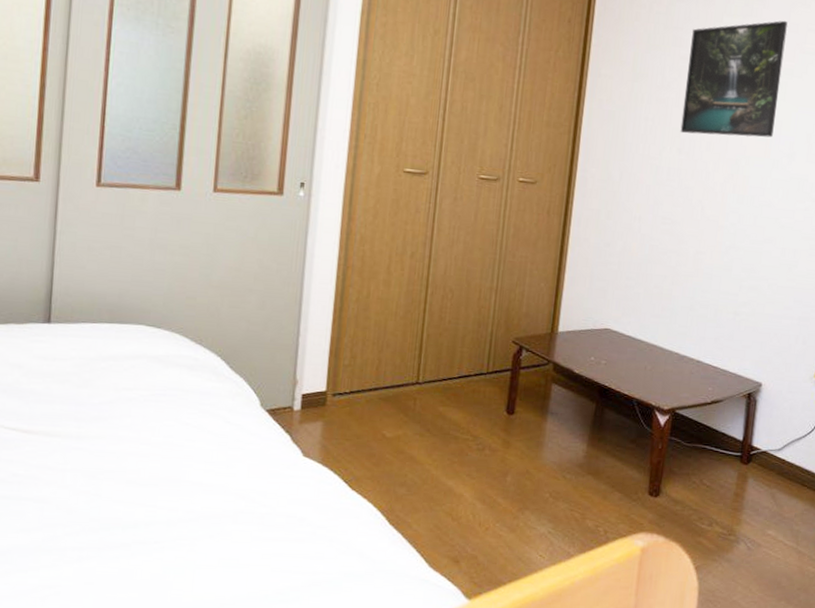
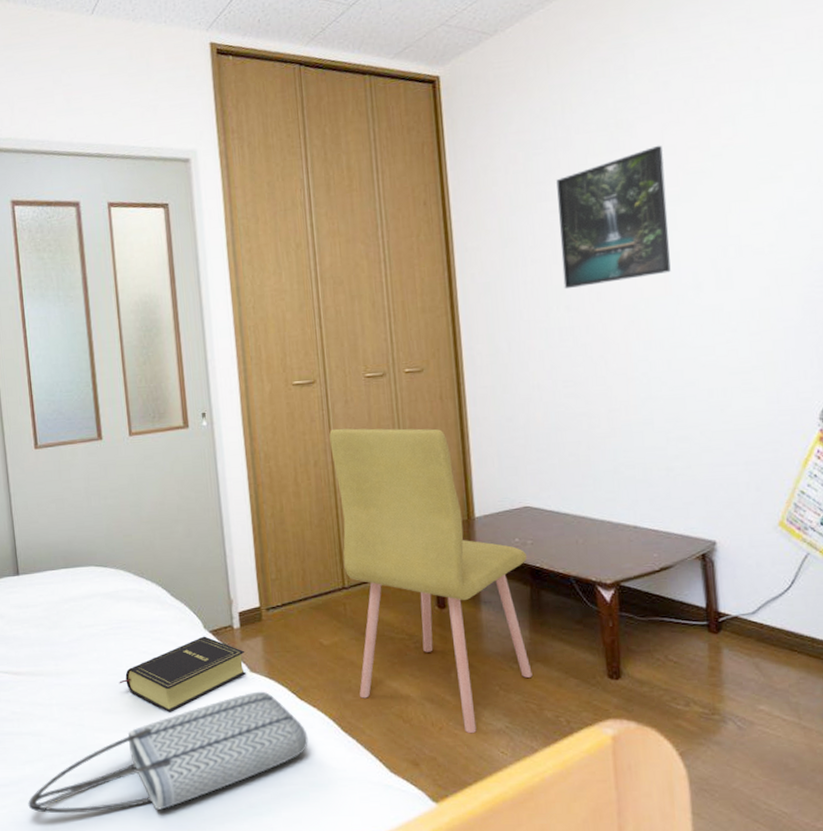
tote bag: none [14,477,352,591] -> present [28,691,308,814]
book: none [151,414,302,490] -> present [119,636,246,713]
chair: none [413,223,598,536] -> present [329,428,532,734]

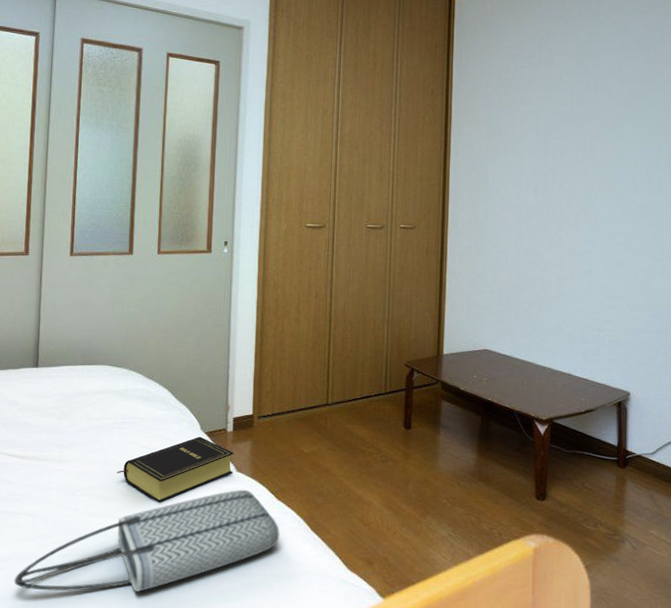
chair: present [329,428,532,734] -> none [330,267,481,539]
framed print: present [556,145,671,289] -> none [534,74,619,177]

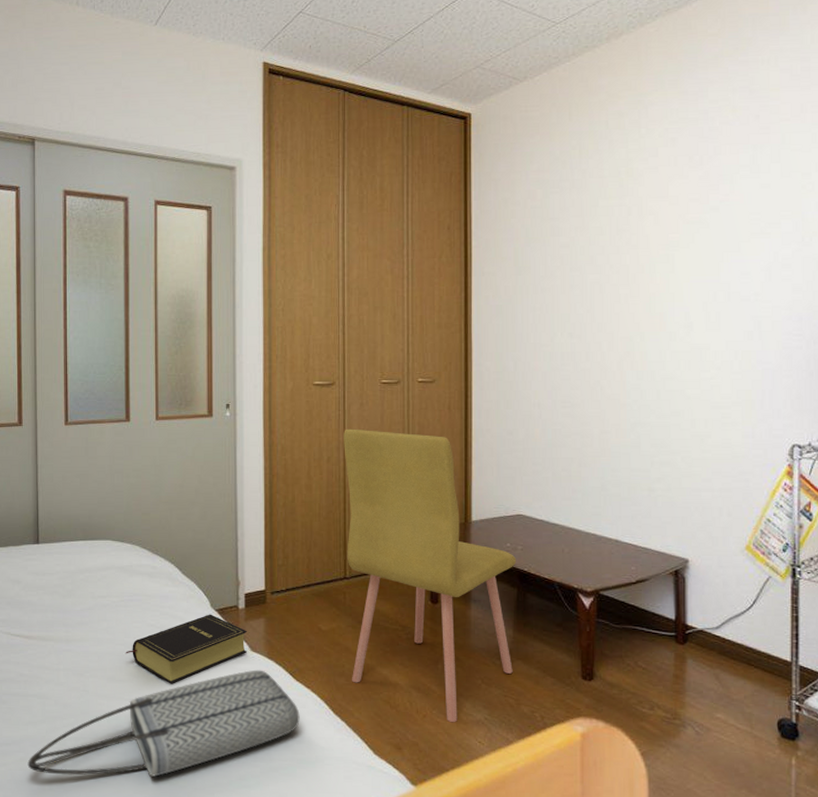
chair: none [330,267,481,539] -> present [344,428,516,723]

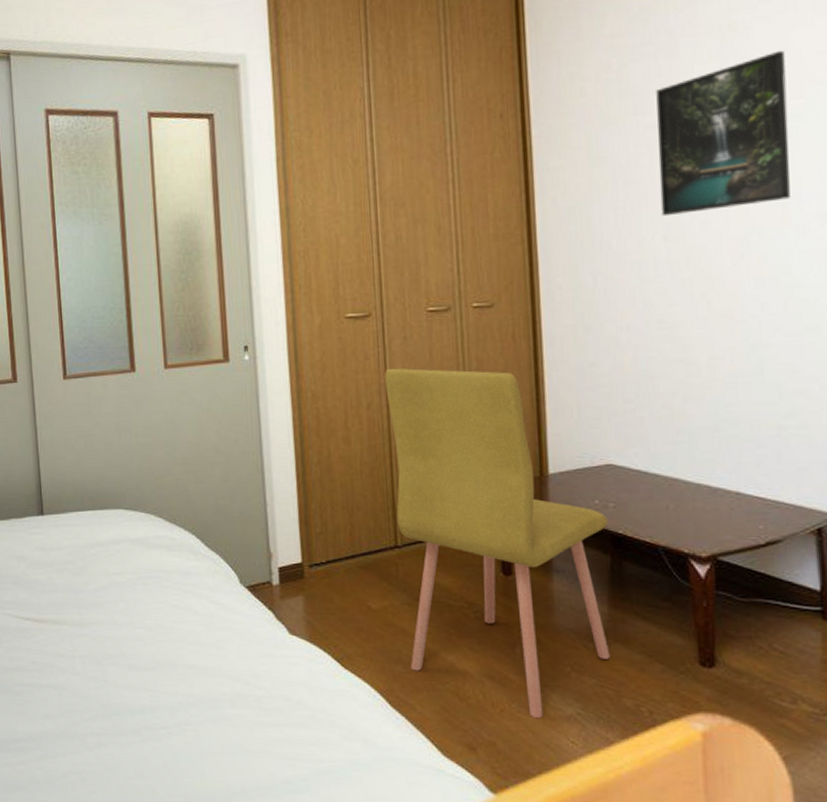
tote bag: present [27,670,300,777] -> none [47,656,352,779]
book: present [125,614,248,684] -> none [146,592,285,673]
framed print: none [569,194,667,318] -> present [656,50,790,217]

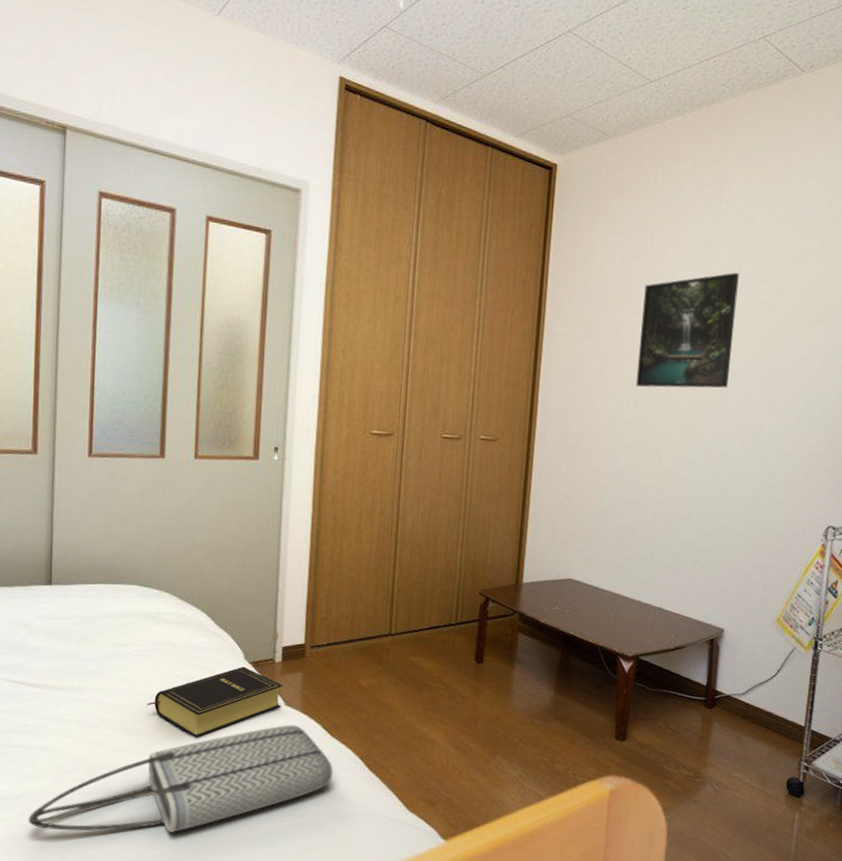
tote bag: none [47,656,352,779] -> present [28,724,333,832]
book: none [146,592,285,673] -> present [147,666,283,738]
chair: present [385,368,610,719] -> none [390,482,563,780]

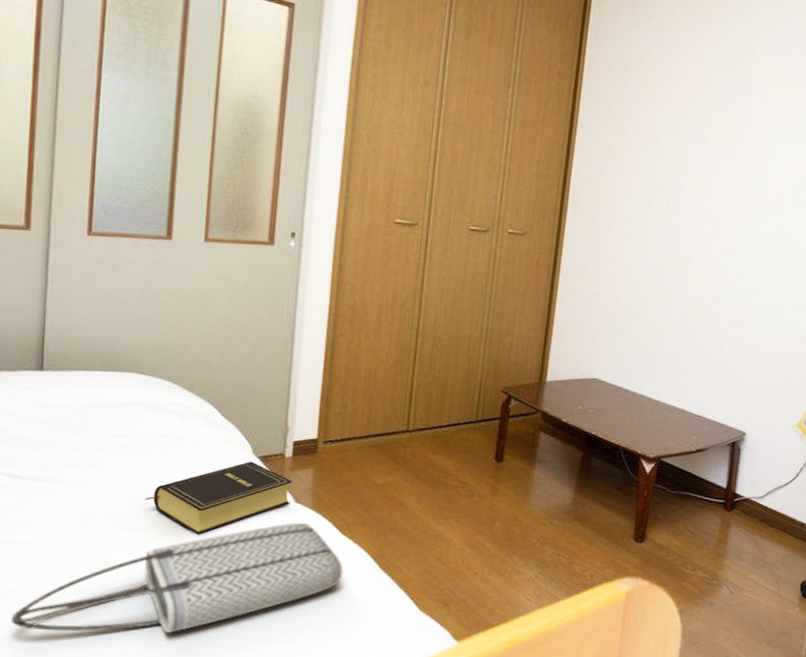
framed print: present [635,272,739,388] -> none [668,74,776,191]

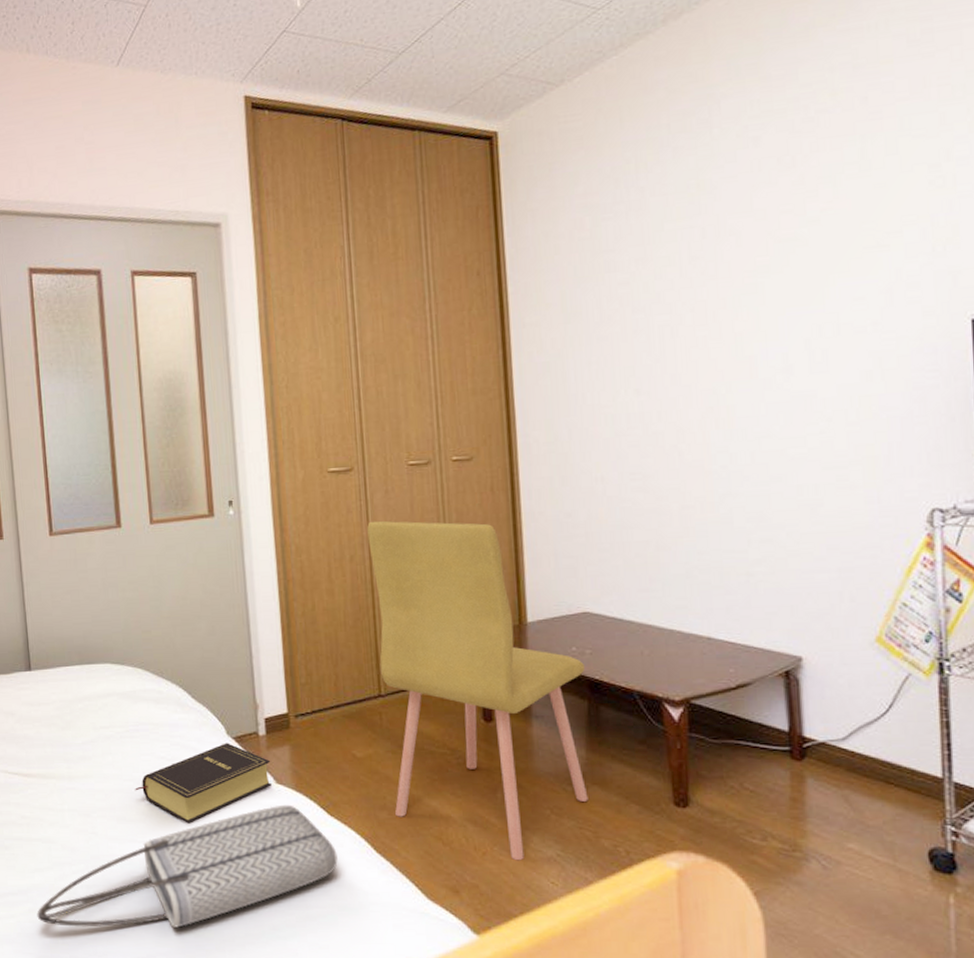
chair: none [403,274,586,580] -> present [367,520,588,861]

